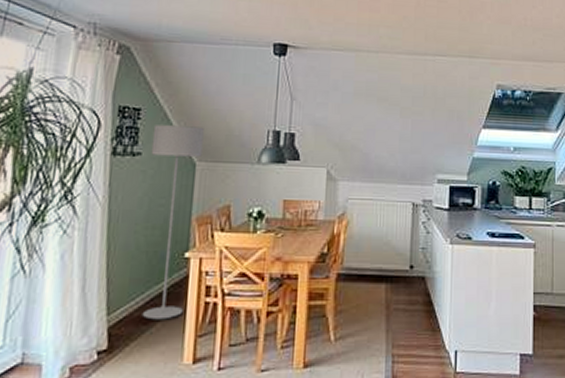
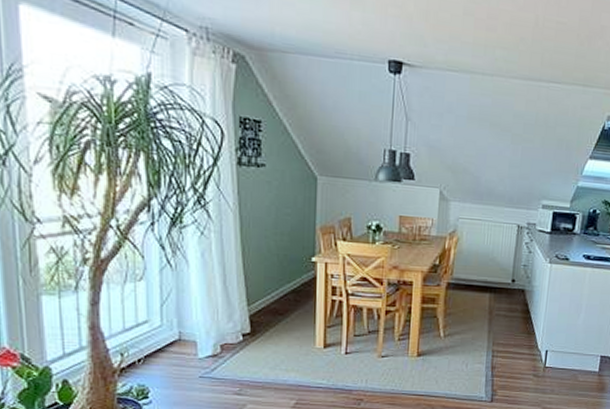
floor lamp: present [142,125,204,320] -> none [274,138,323,312]

